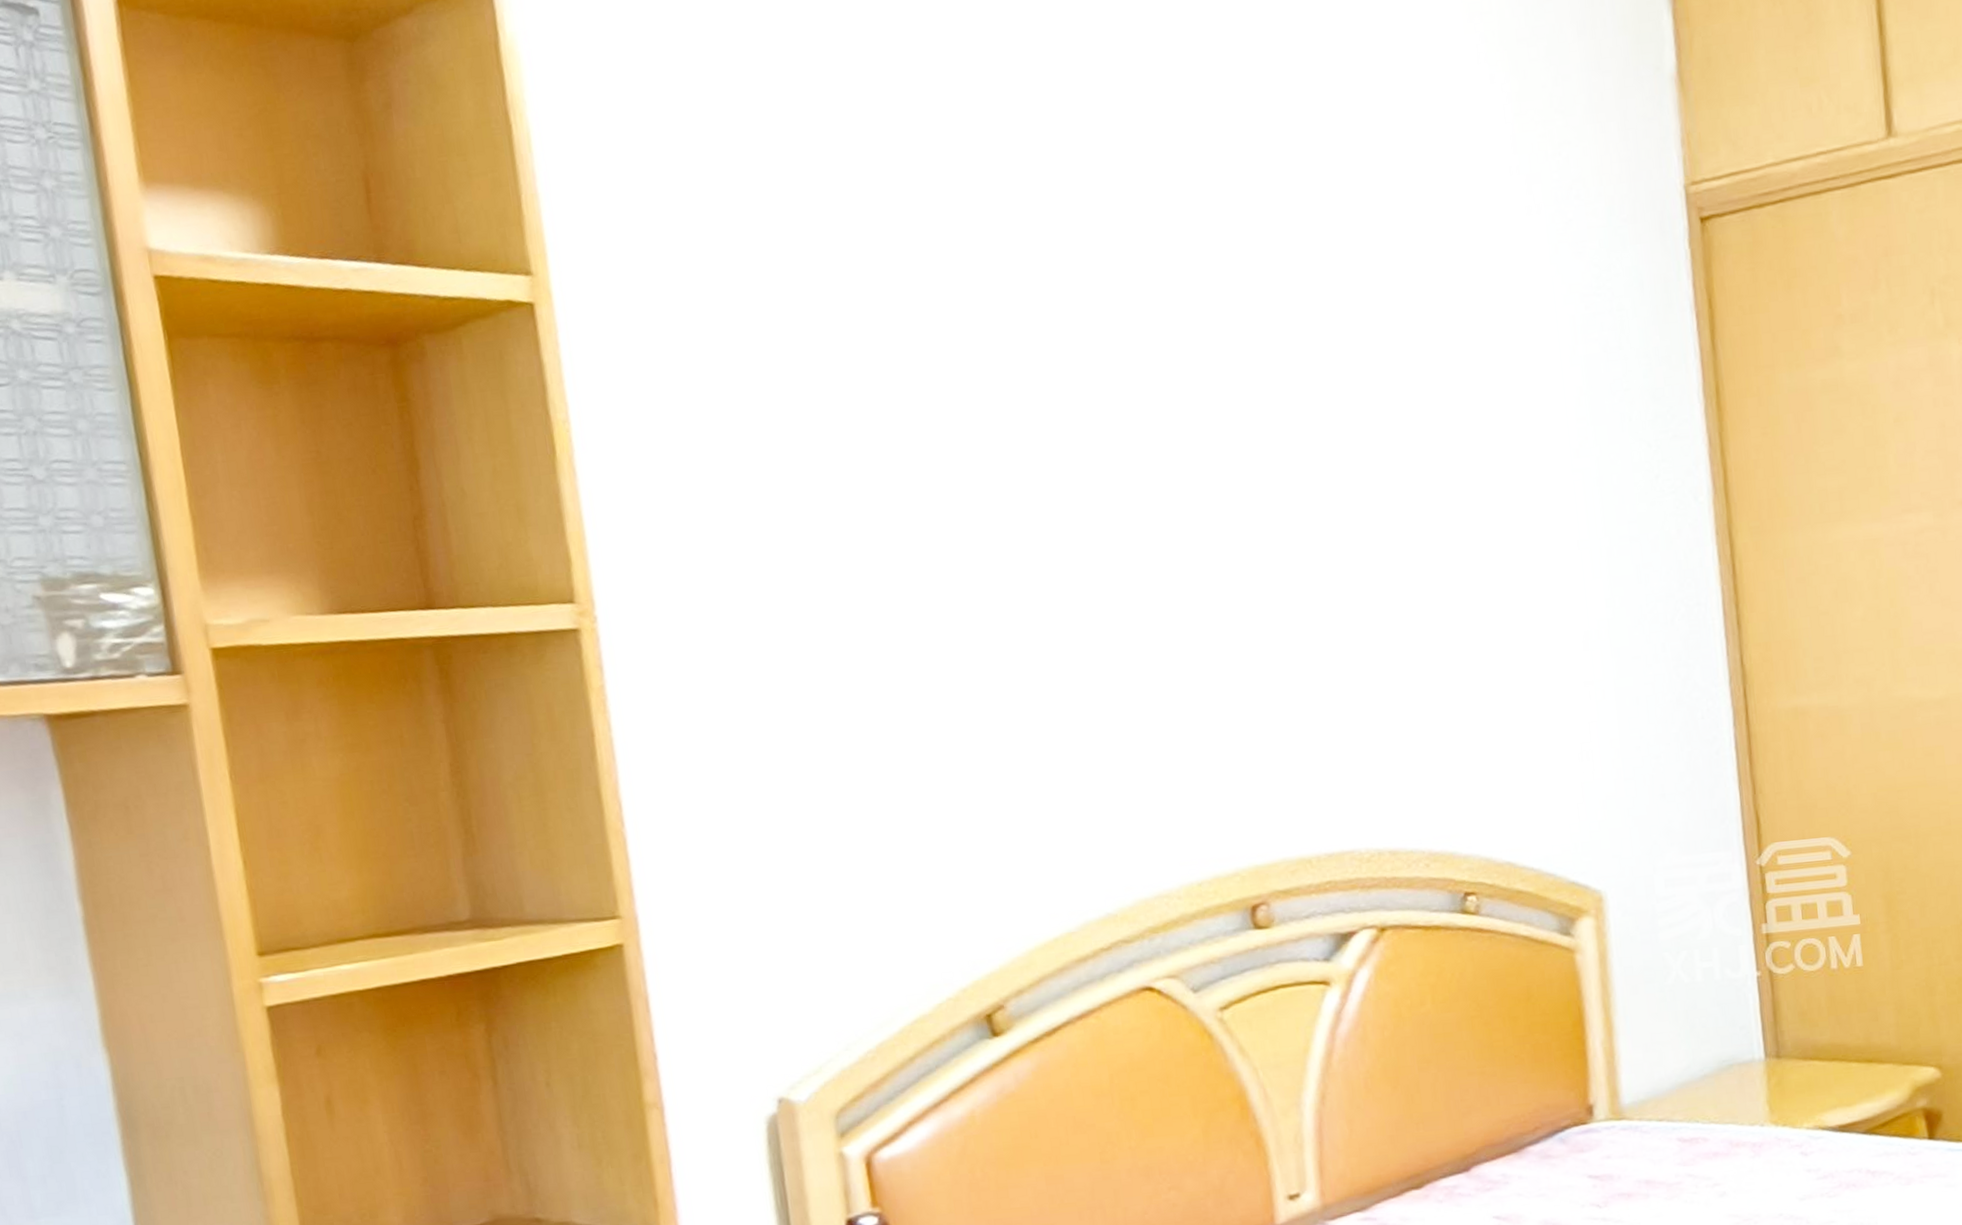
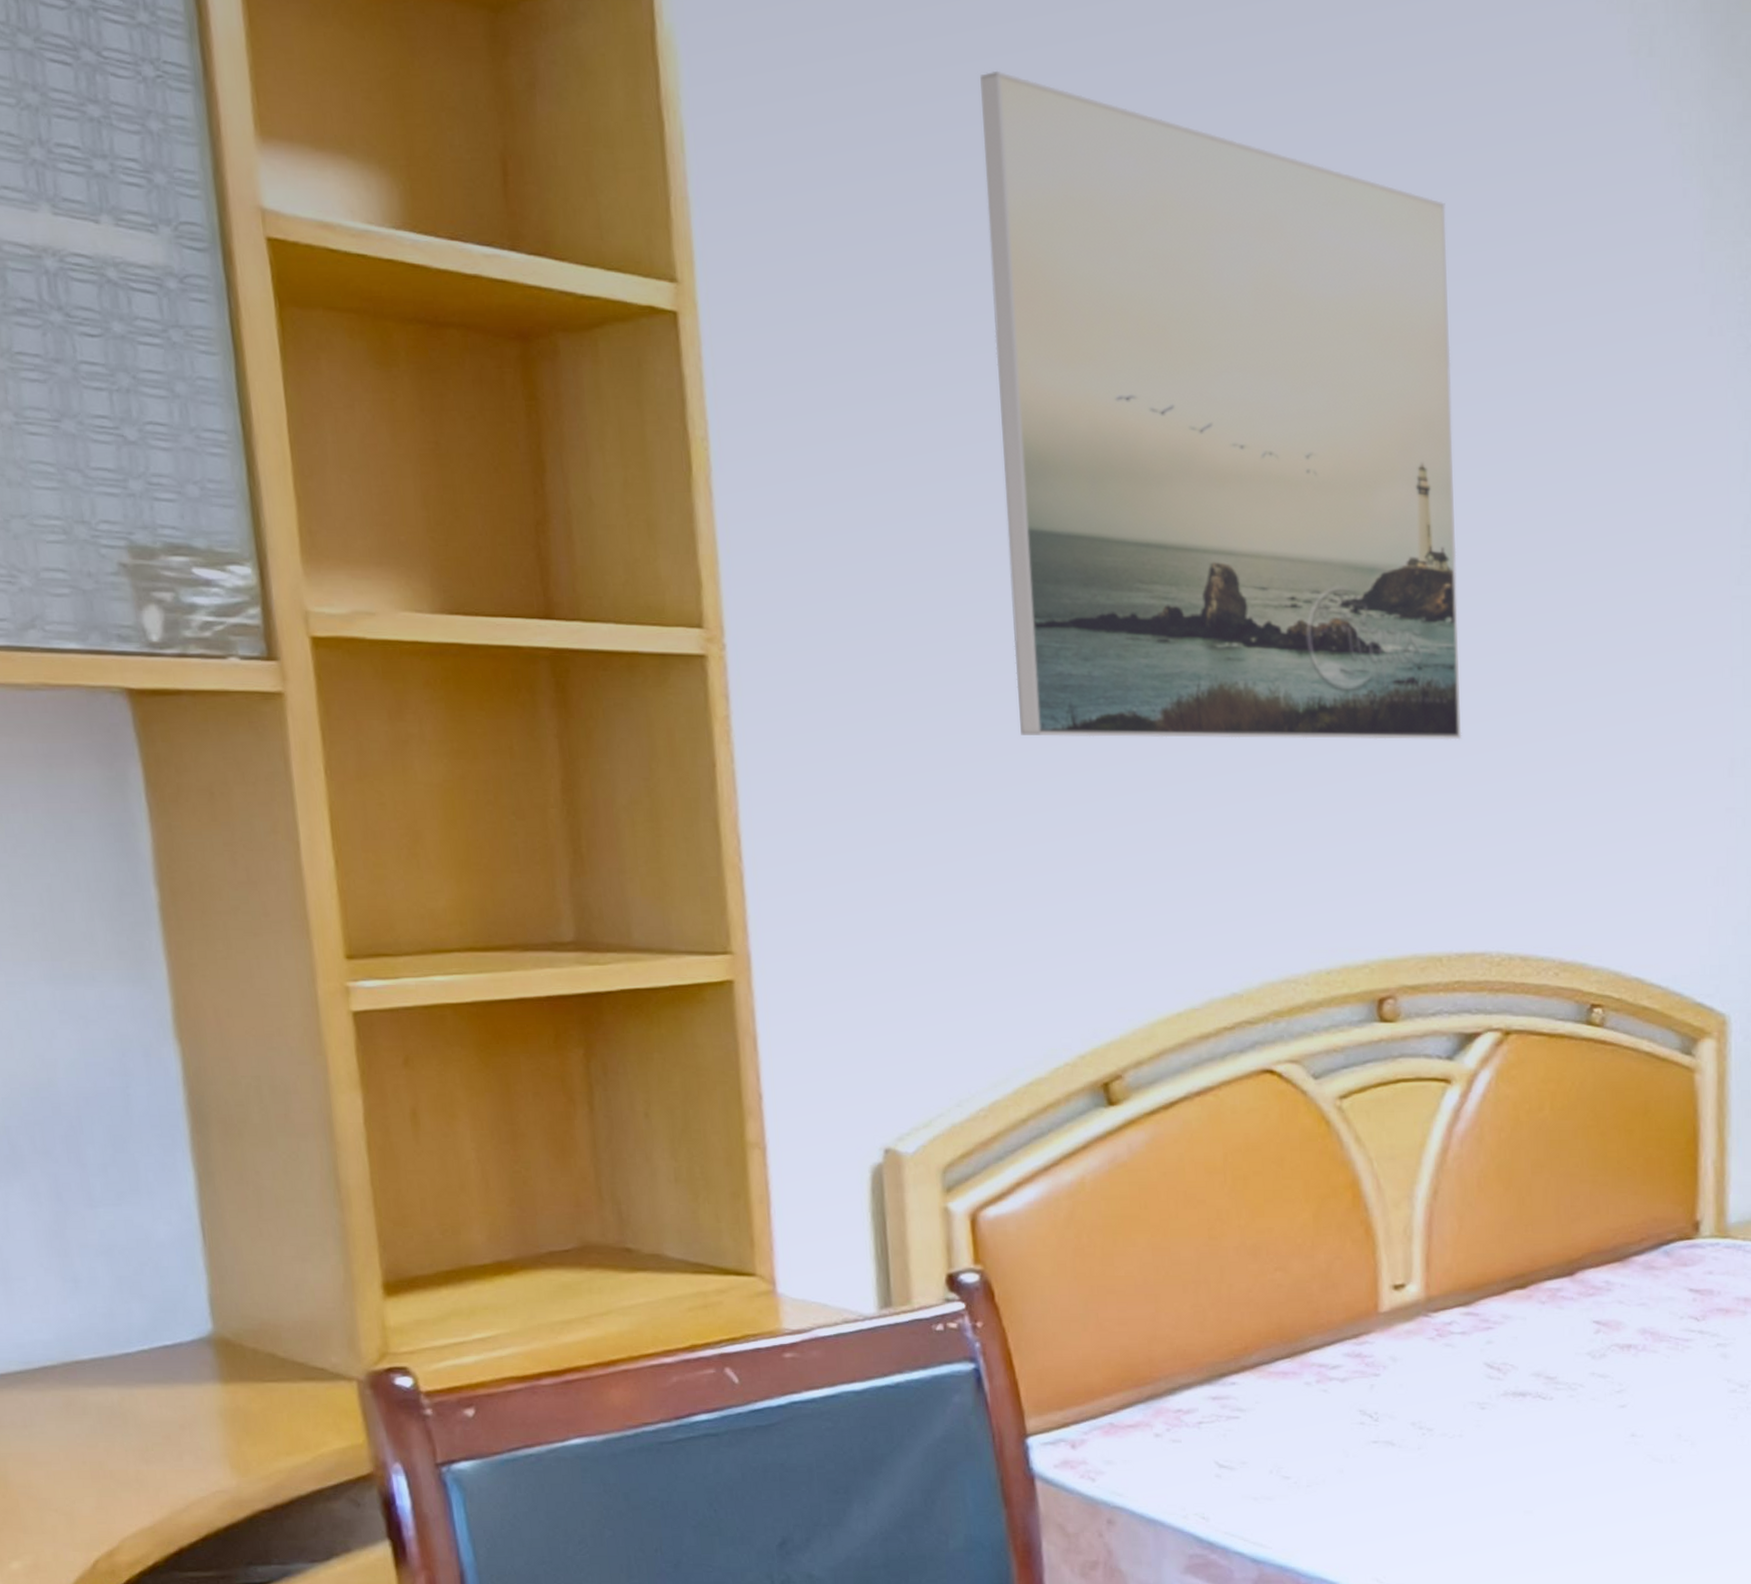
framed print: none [803,40,1314,677] -> present [980,72,1462,740]

